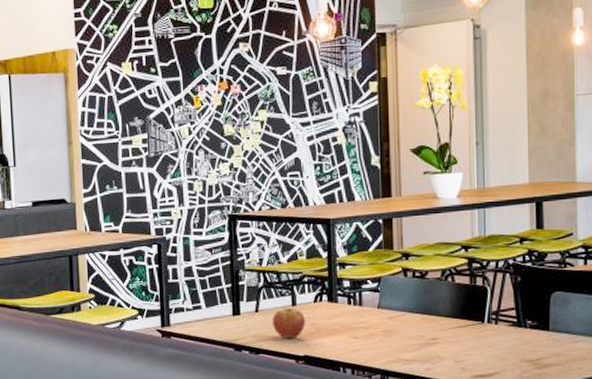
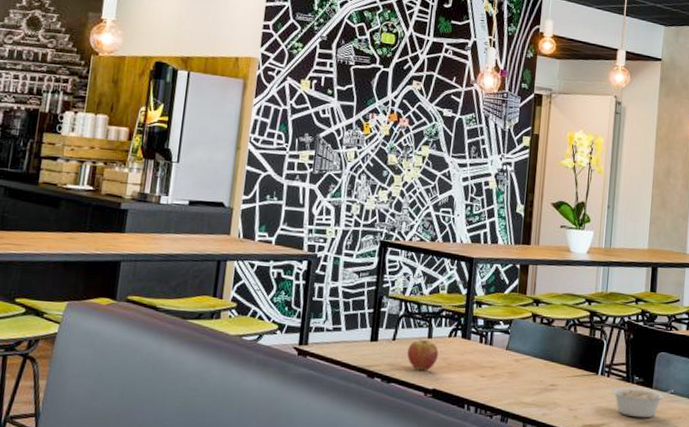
legume: none [501,330,574,363] -> present [611,387,673,418]

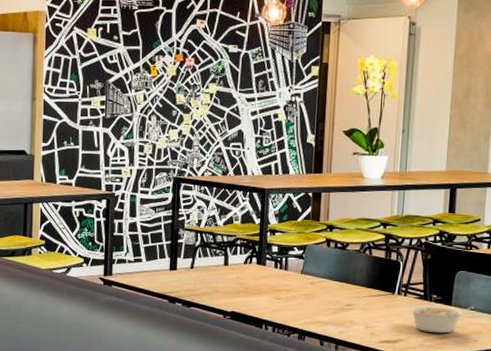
fruit: present [407,339,439,371] -> none [205,266,235,295]

